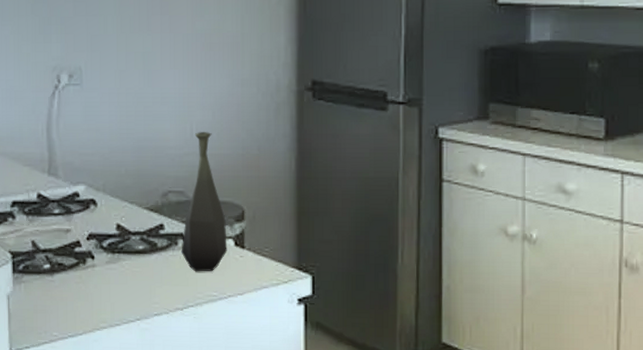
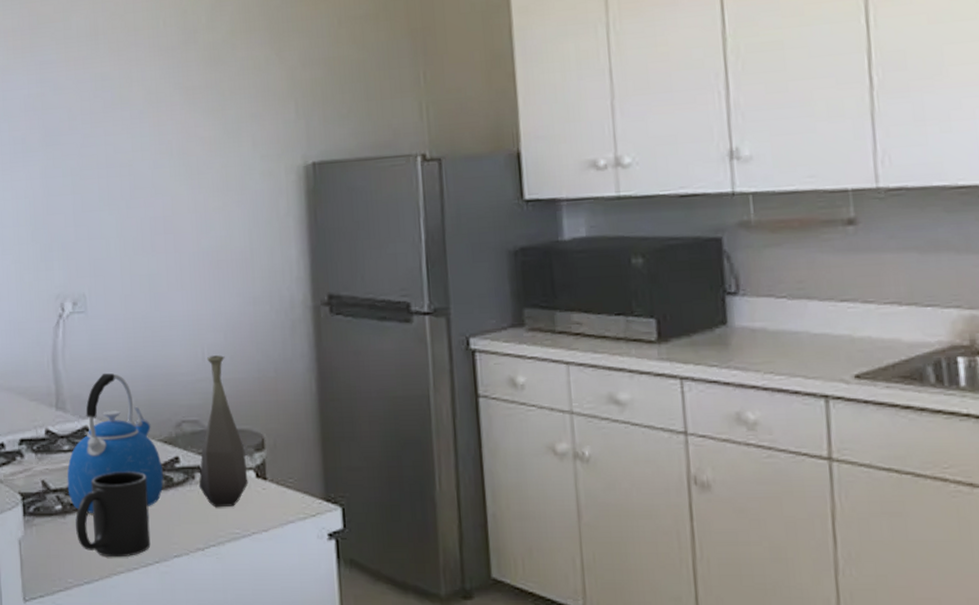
kettle: none [56,143,148,273] -> present [67,373,163,513]
mug: none [63,235,133,314] -> present [75,471,151,558]

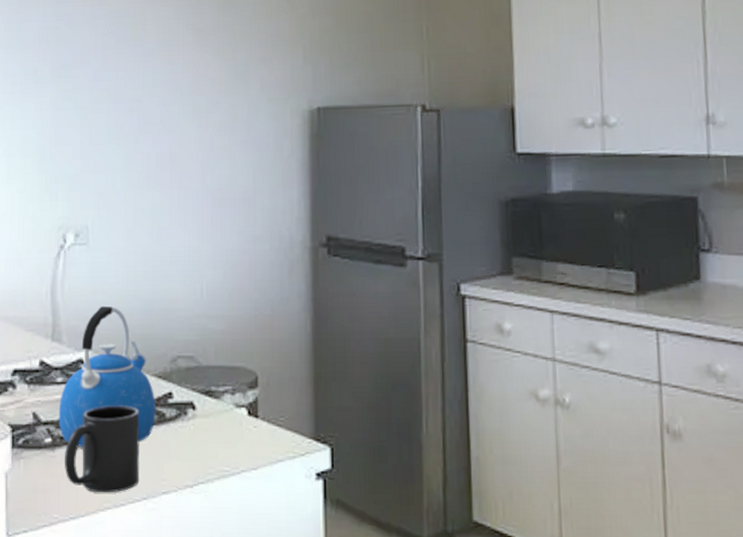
bottle: present [199,355,248,508] -> none [191,292,240,445]

